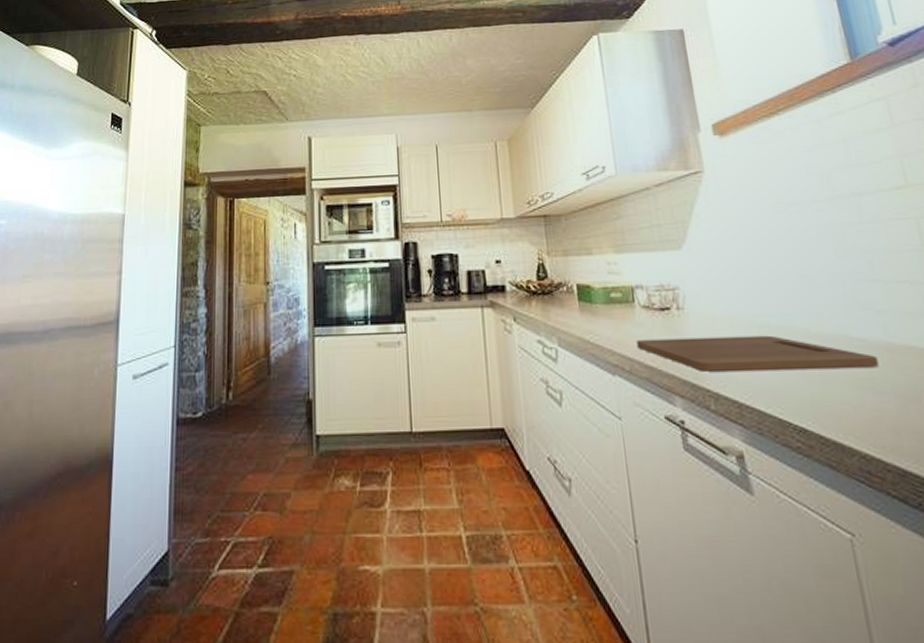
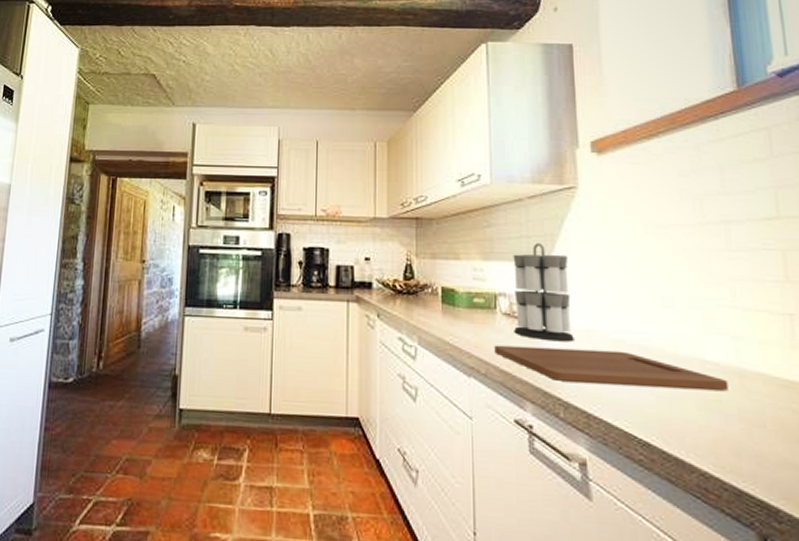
spice rack: none [646,231,717,331] -> present [513,243,574,342]

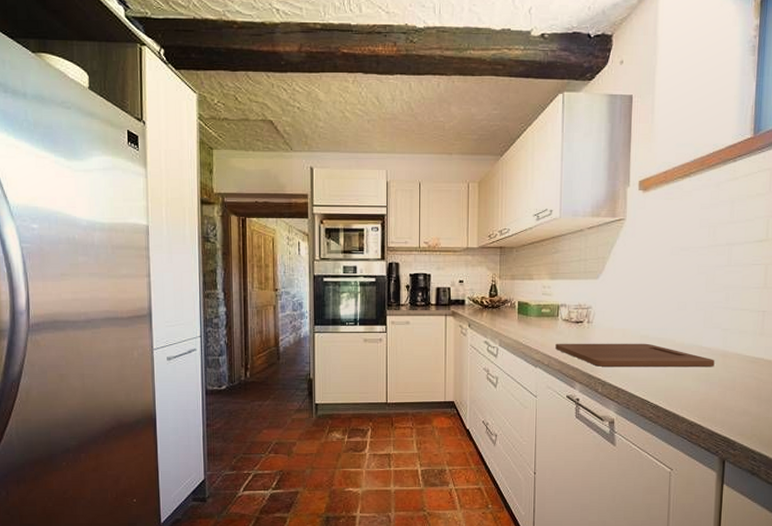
spice rack: present [513,243,574,342] -> none [570,265,614,339]

